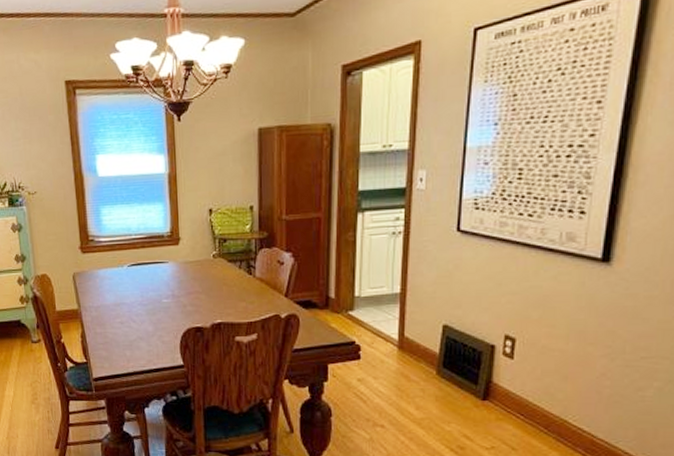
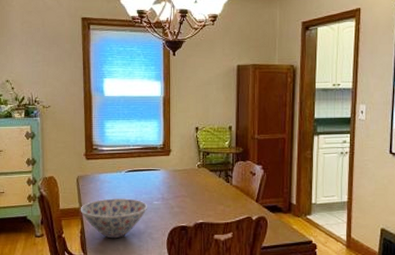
bowl: none [79,297,157,343] -> present [80,198,148,239]

